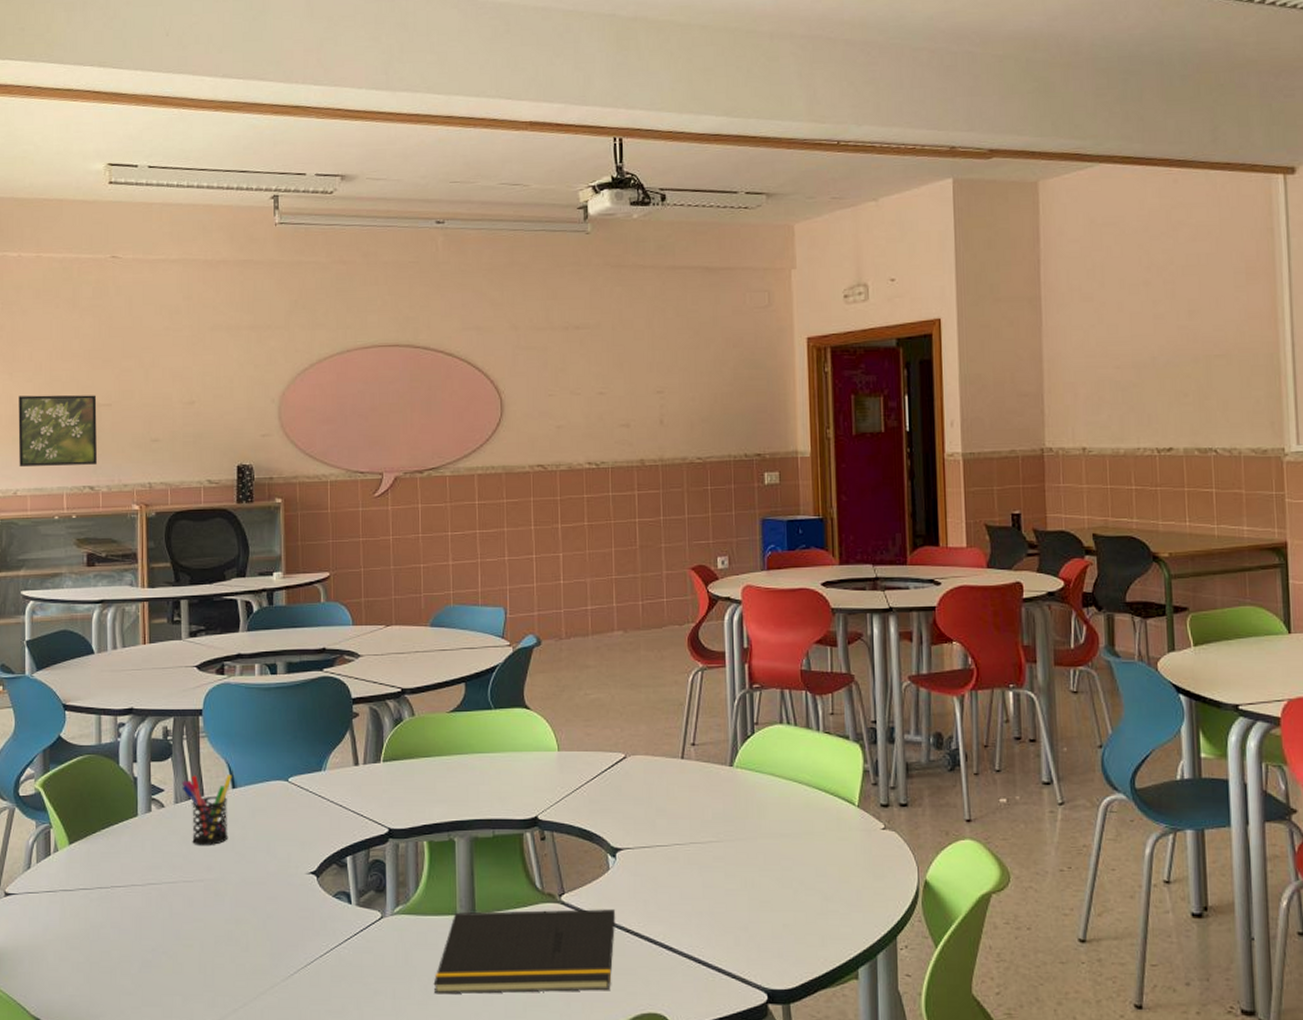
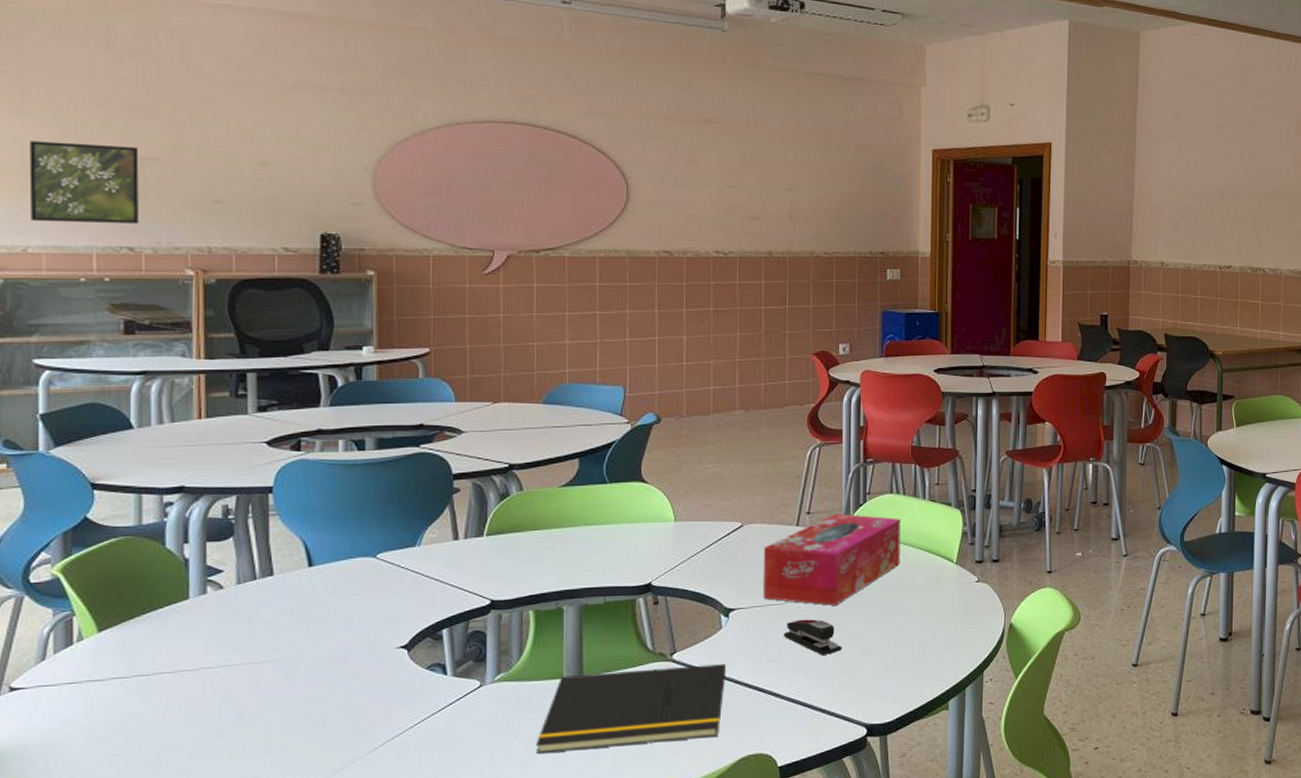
pen holder: present [181,775,232,846] -> none [245,553,309,627]
tissue box: none [648,745,795,850] -> present [763,513,901,606]
stapler: none [672,864,736,906] -> present [783,619,842,655]

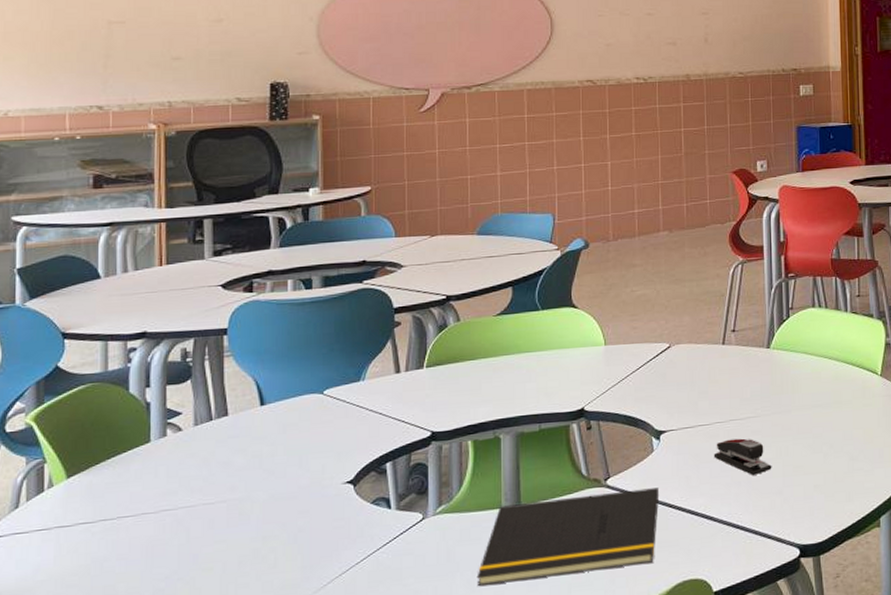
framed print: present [29,141,139,224] -> none [10,11,108,86]
tissue box: present [763,513,901,606] -> none [691,330,825,424]

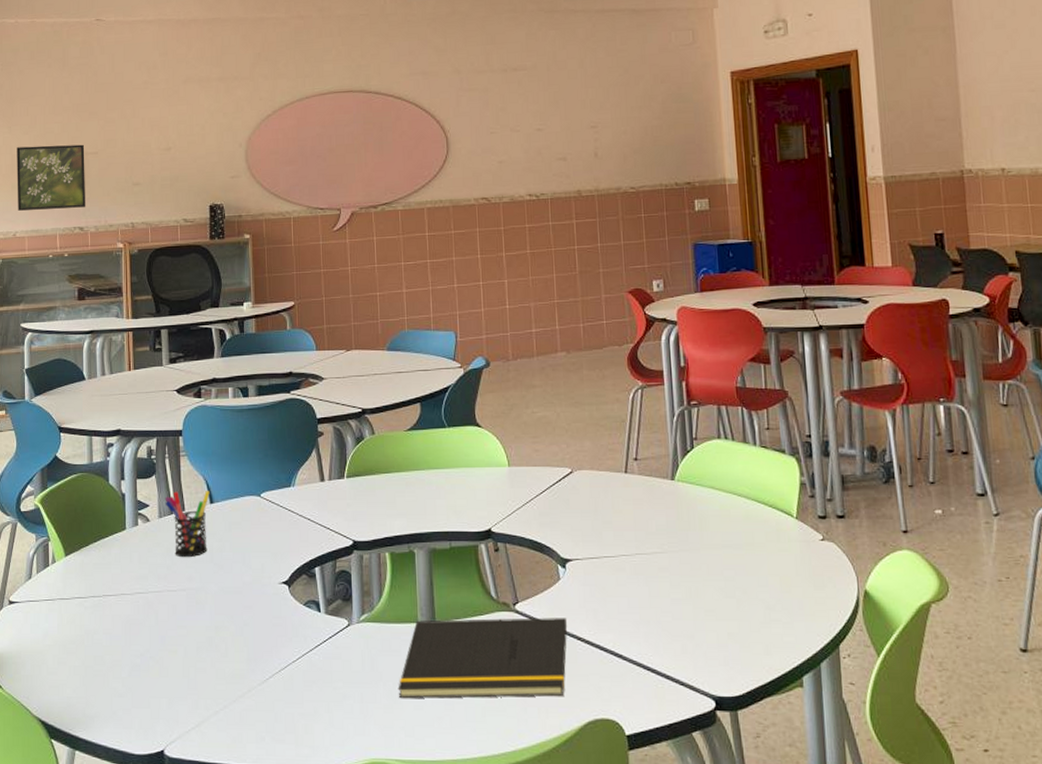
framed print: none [10,11,108,86] -> present [17,144,85,211]
pen holder: none [202,392,261,467] -> present [165,491,210,558]
stapler: present [713,438,772,475] -> none [620,574,682,615]

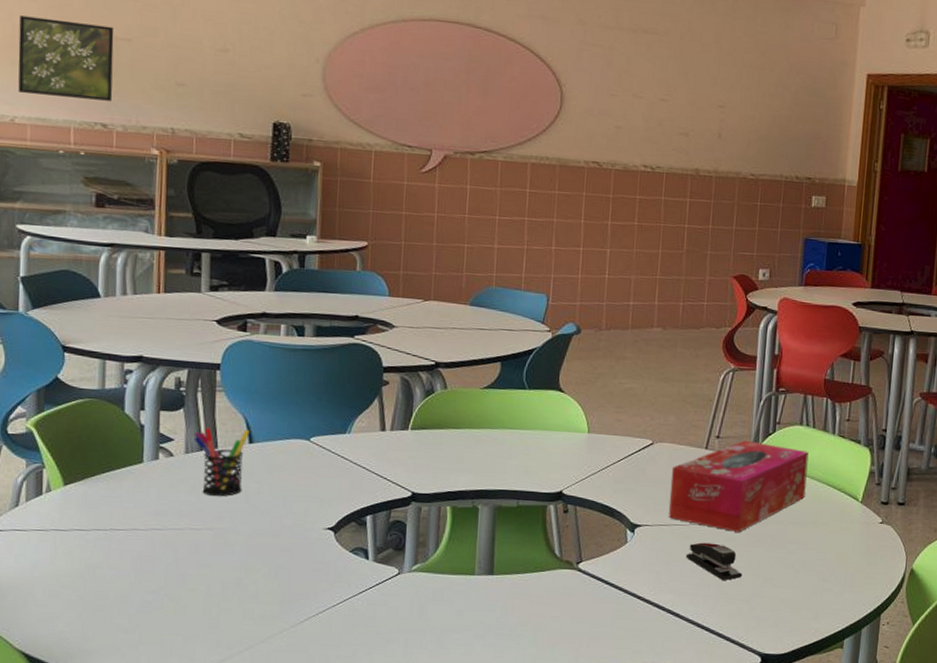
notepad: present [398,618,568,699] -> none [446,573,630,648]
tissue box: none [594,460,735,560] -> present [669,440,809,532]
stapler: none [620,574,682,615] -> present [685,542,743,580]

